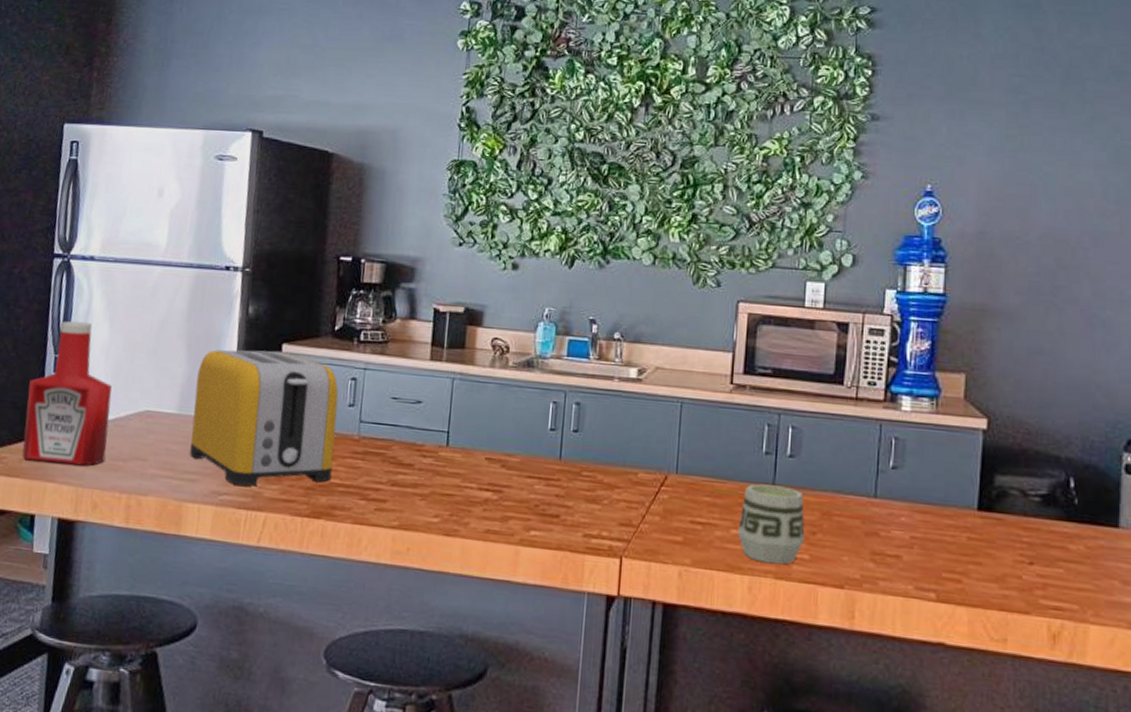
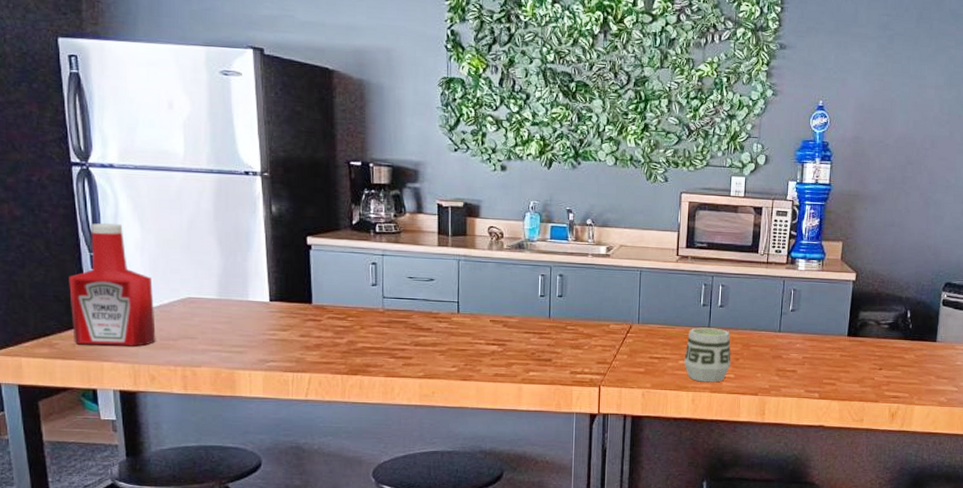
toaster: present [190,349,339,486] -> none [232,243,363,354]

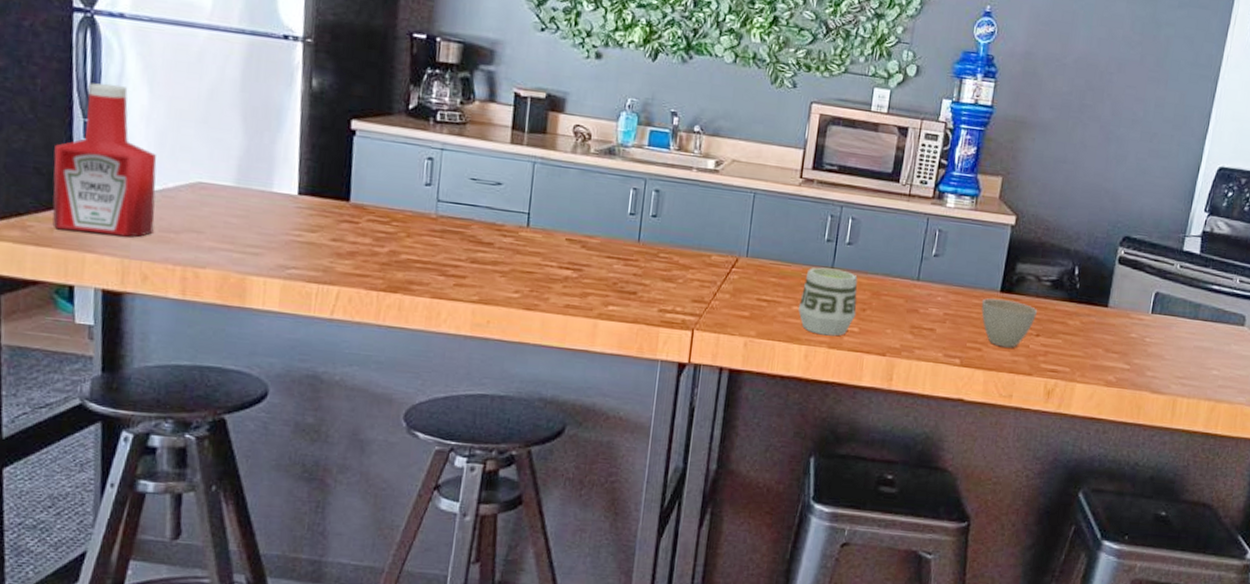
cup: none [832,341,879,381] -> present [981,298,1038,348]

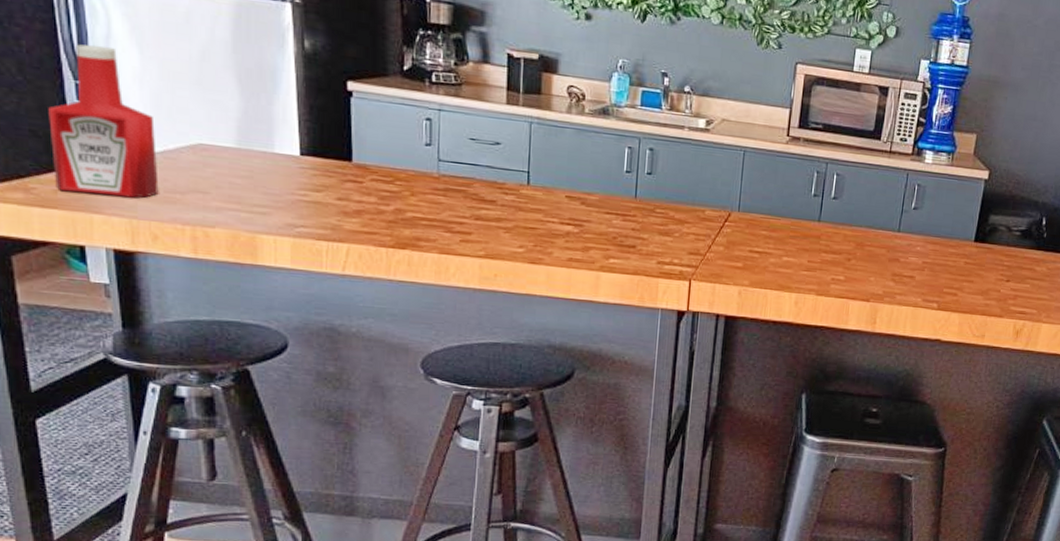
cup: present [798,267,858,336] -> none [788,220,843,284]
cup: present [981,298,1038,348] -> none [957,247,1008,293]

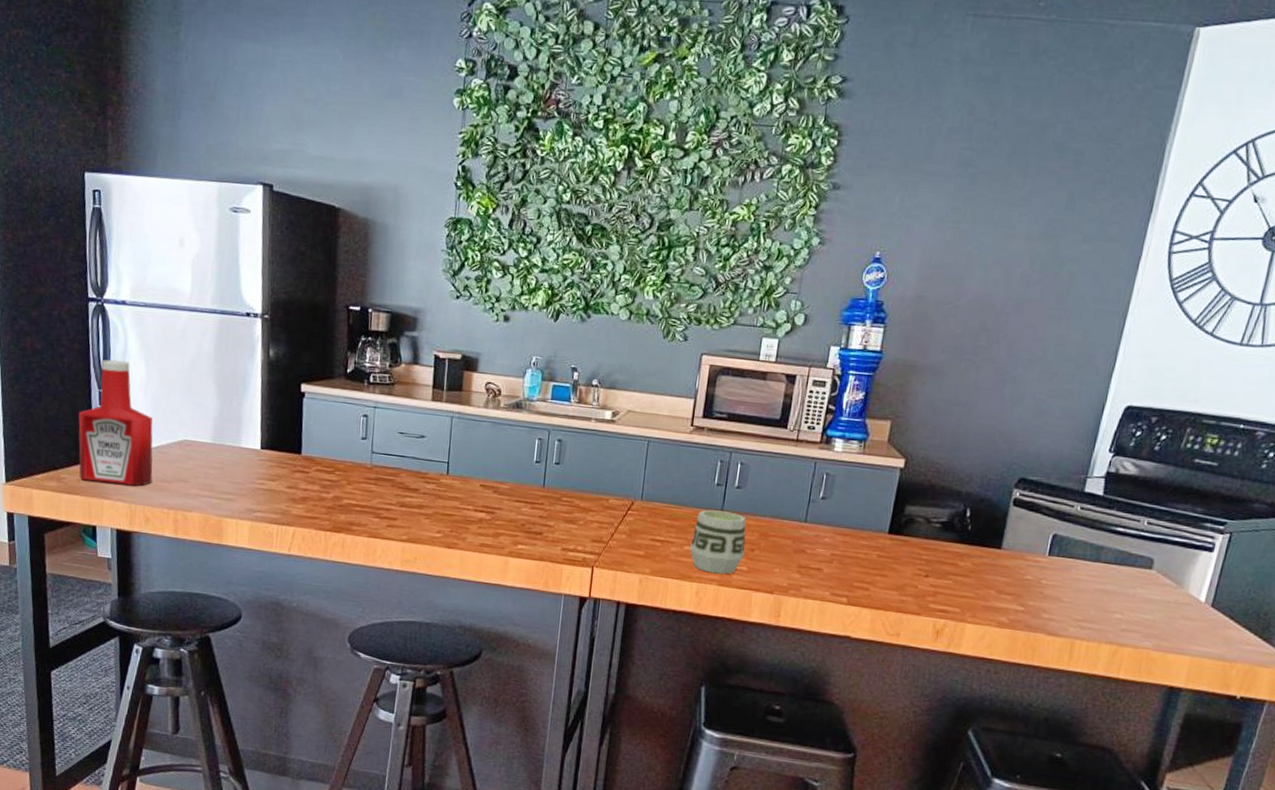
cup: none [788,220,843,284] -> present [690,510,746,575]

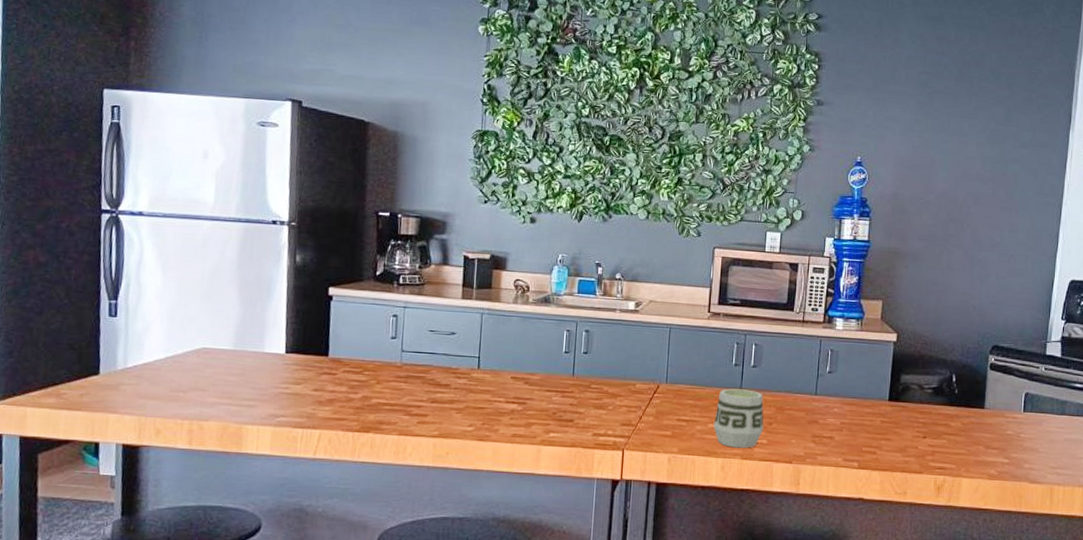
ketchup bottle: present [78,360,153,486] -> none [82,270,169,398]

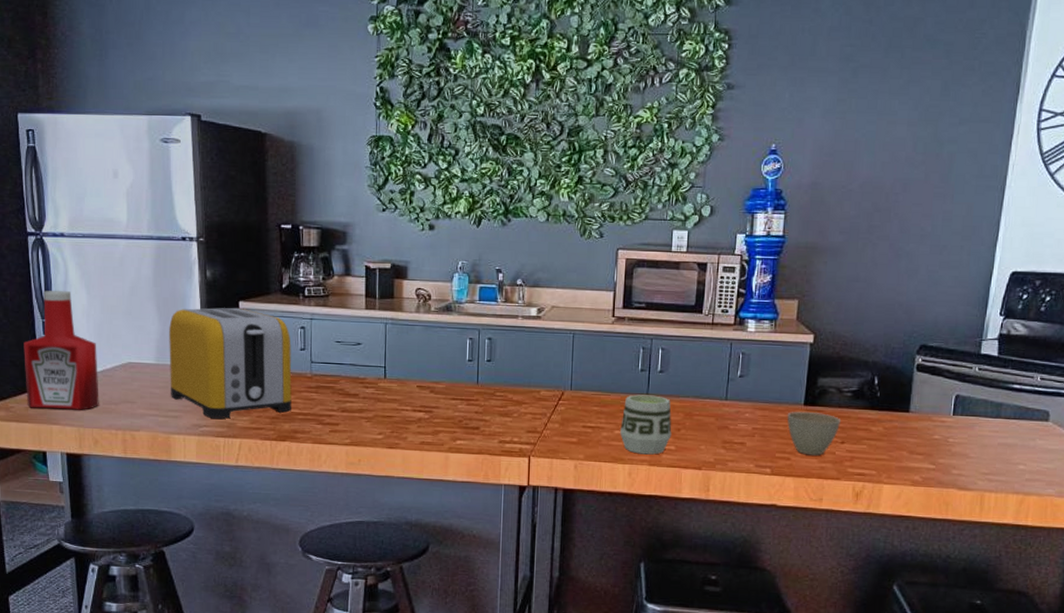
ketchup bottle: none [82,270,169,398] -> present [24,290,99,410]
toaster: none [247,293,382,409] -> present [169,307,292,419]
cup: none [872,406,923,450] -> present [787,411,841,456]

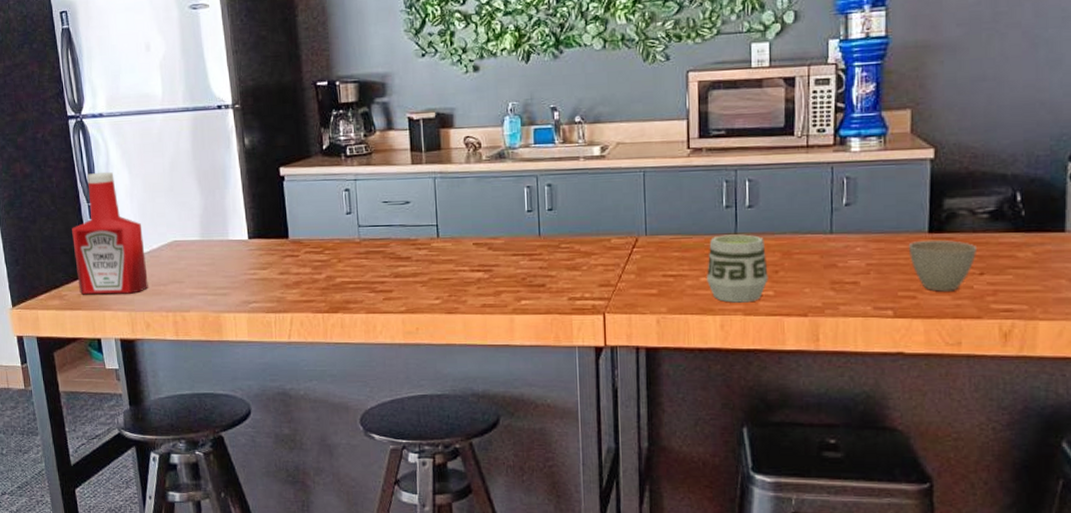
toaster: present [169,307,292,419] -> none [211,174,342,293]

